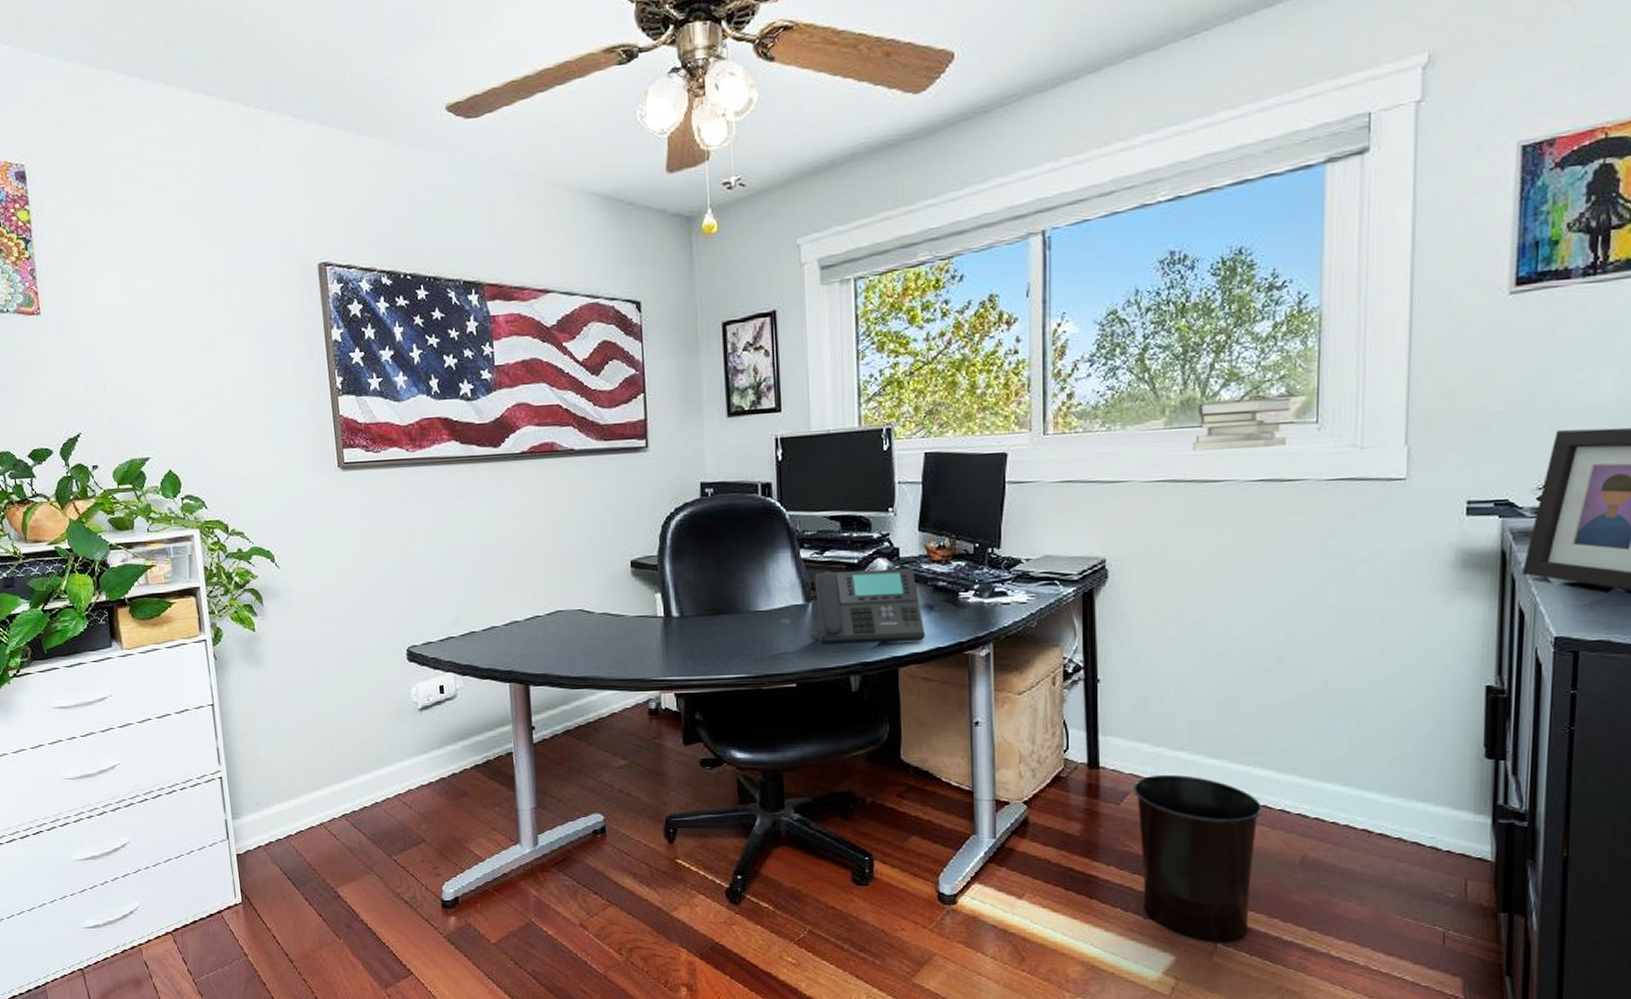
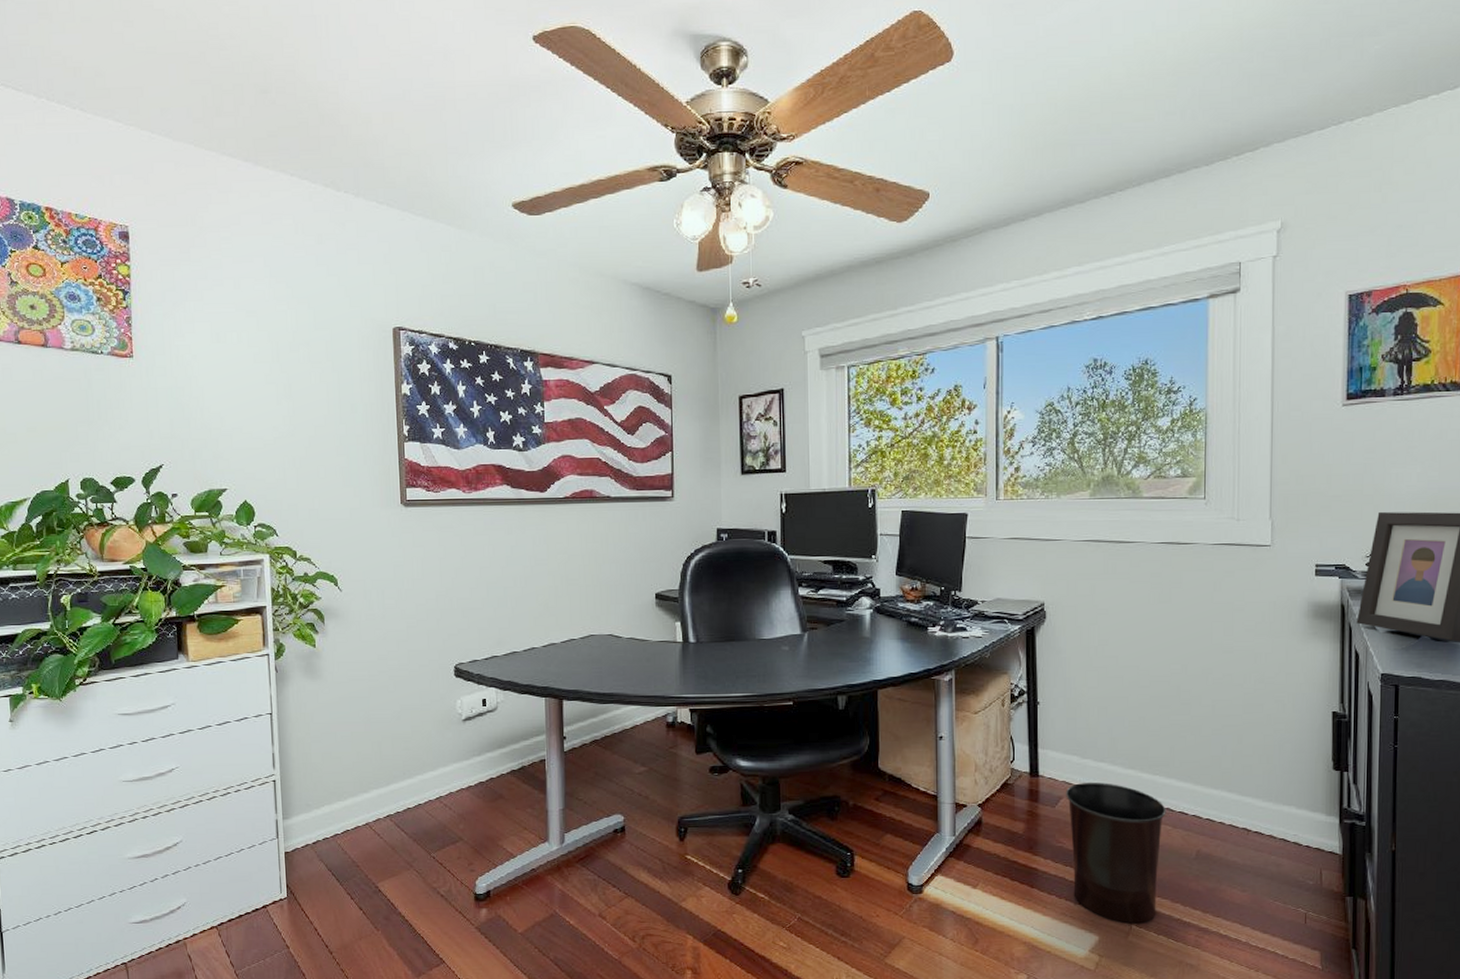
phone: present [811,569,926,645] -> none [806,606,900,669]
books: present [1193,397,1290,451] -> none [1112,478,1184,518]

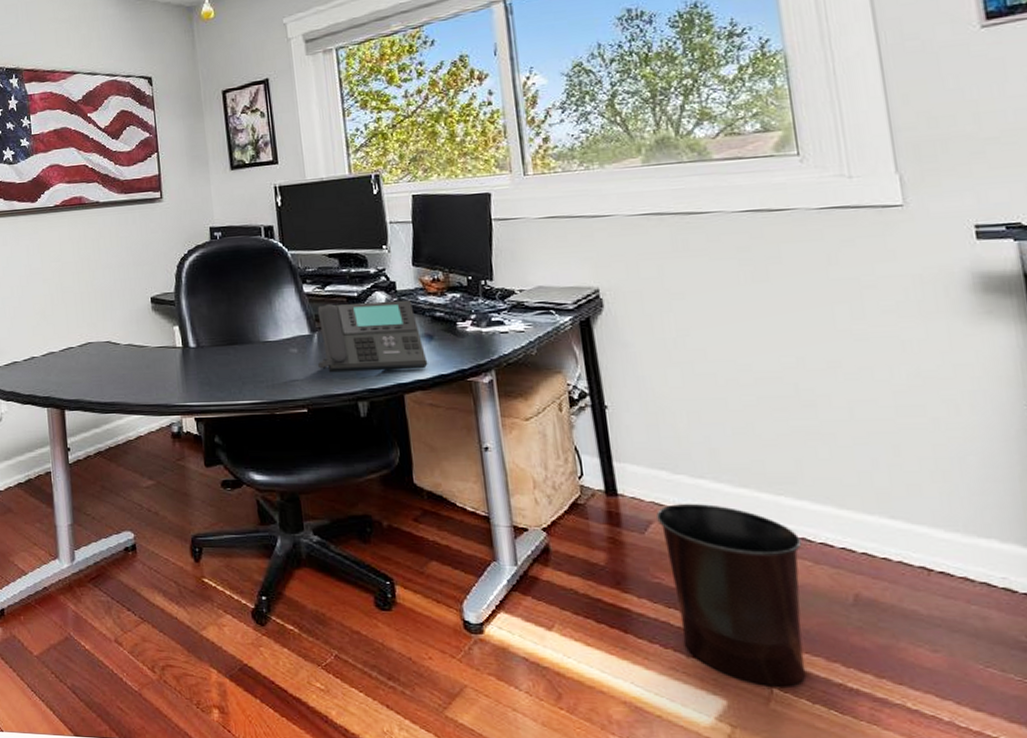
phone: none [806,606,900,669] -> present [317,301,428,373]

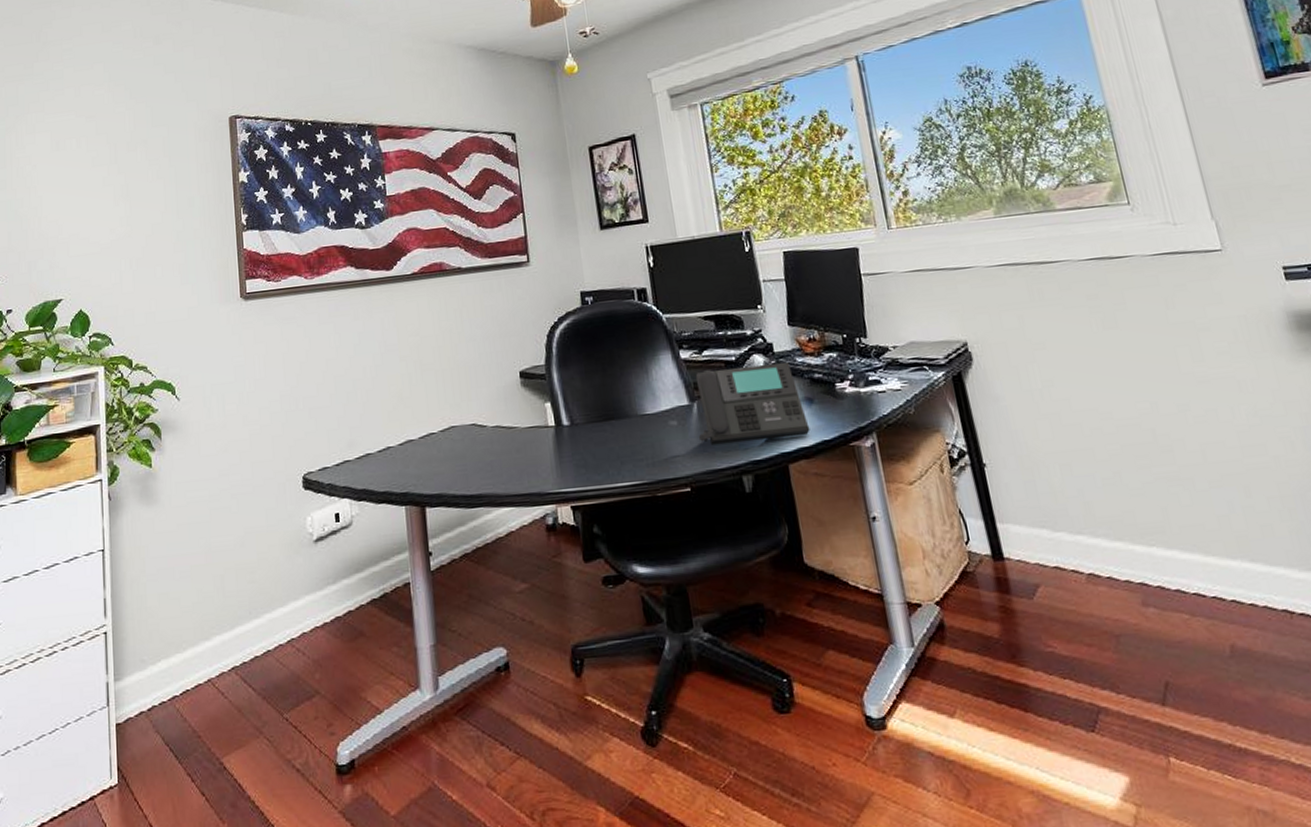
waste bin: present [656,503,806,687] -> none [1042,561,1198,755]

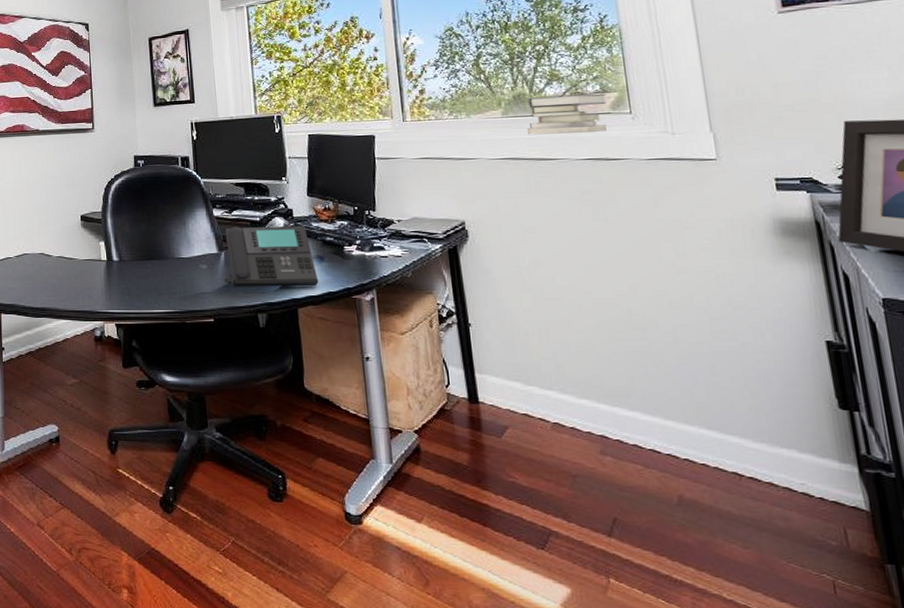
books: none [1021,183,1106,236] -> present [527,93,607,135]

